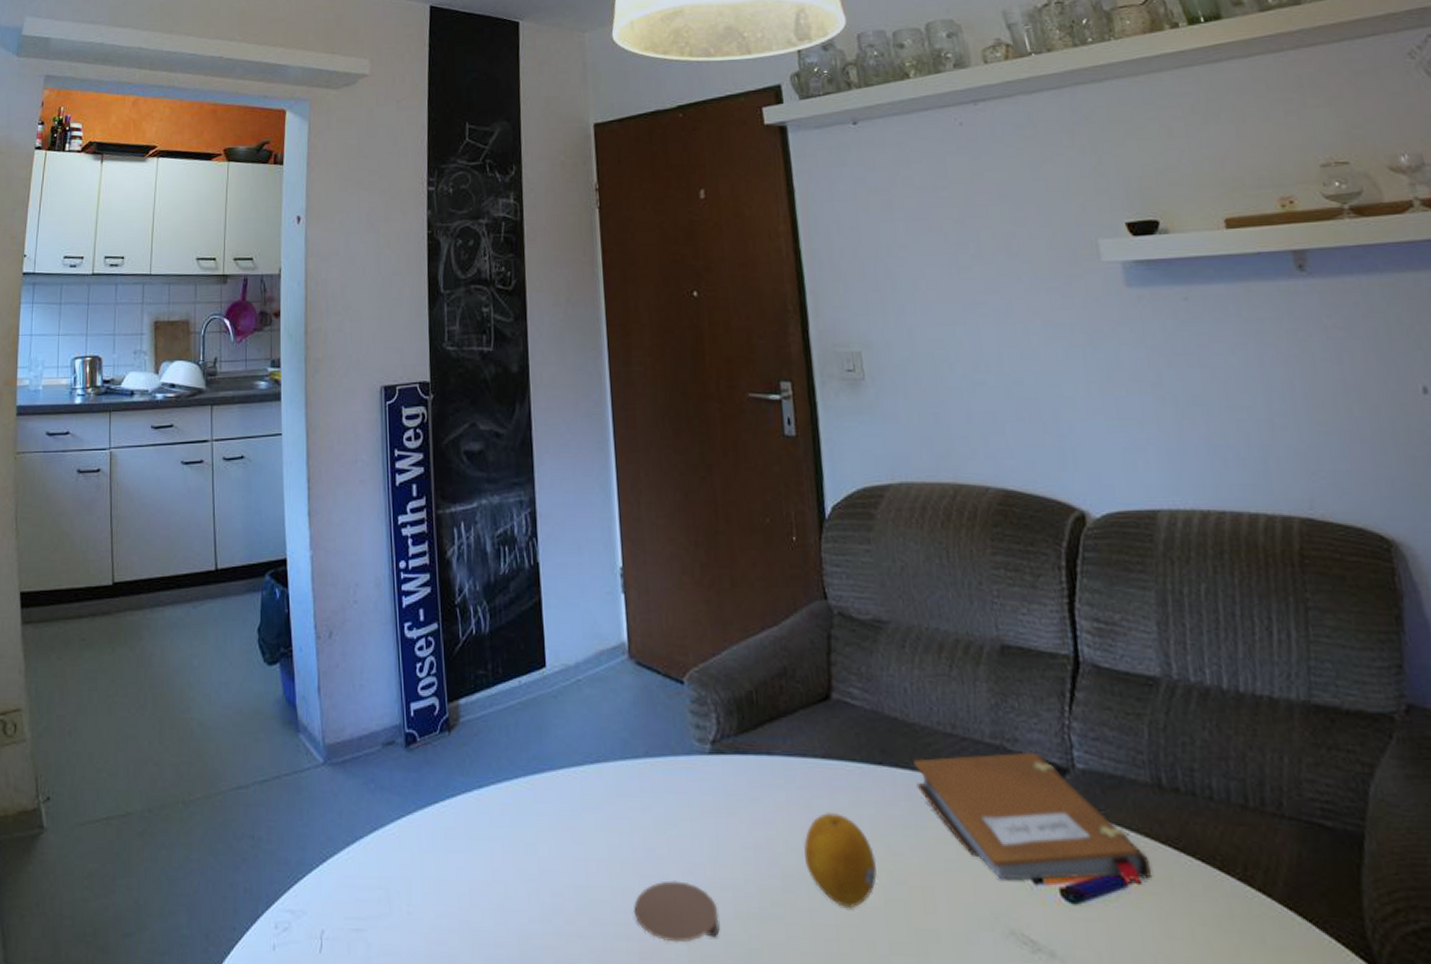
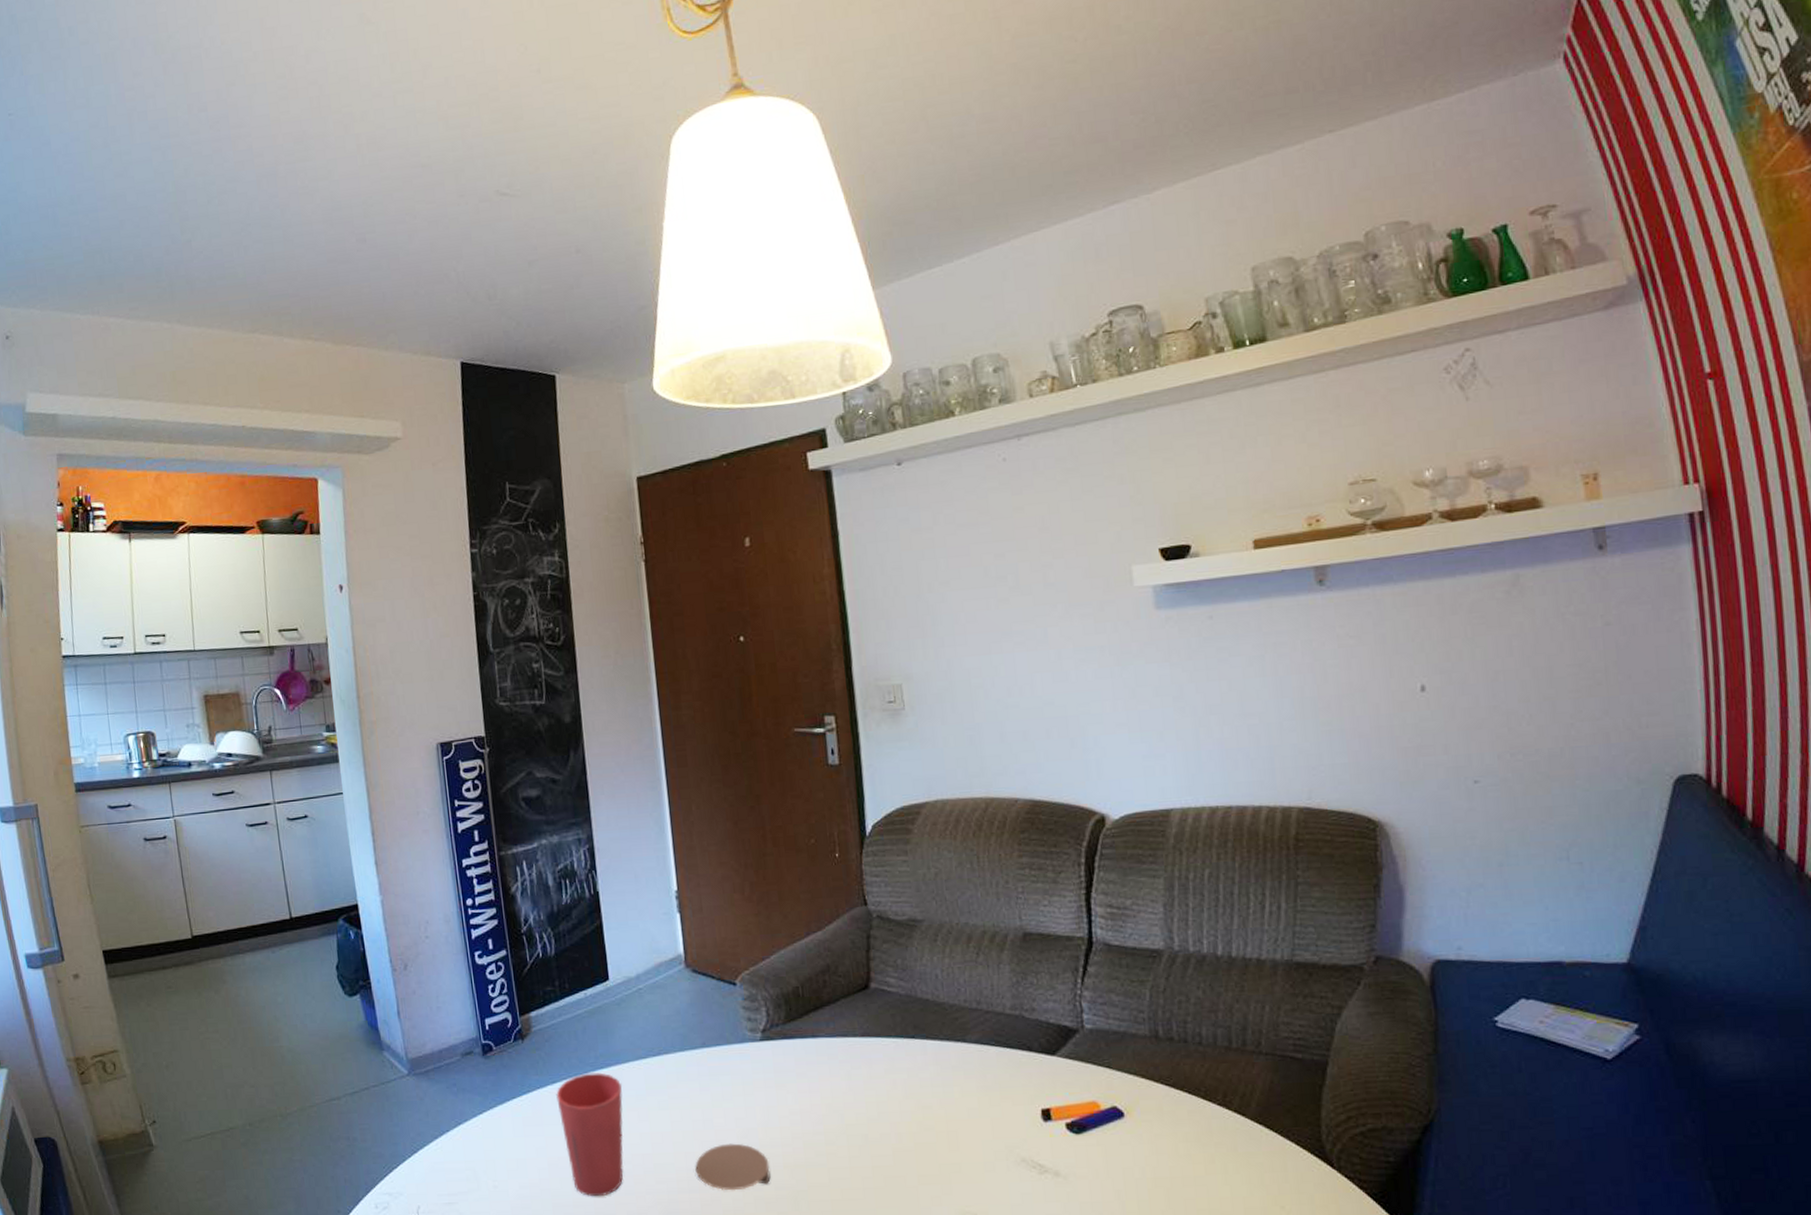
cup: none [482,778,556,937] -> present [556,1072,624,1197]
fruit: present [804,811,877,909] -> none [844,1079,908,1153]
notebook: present [914,752,1152,885] -> none [942,1018,1145,1121]

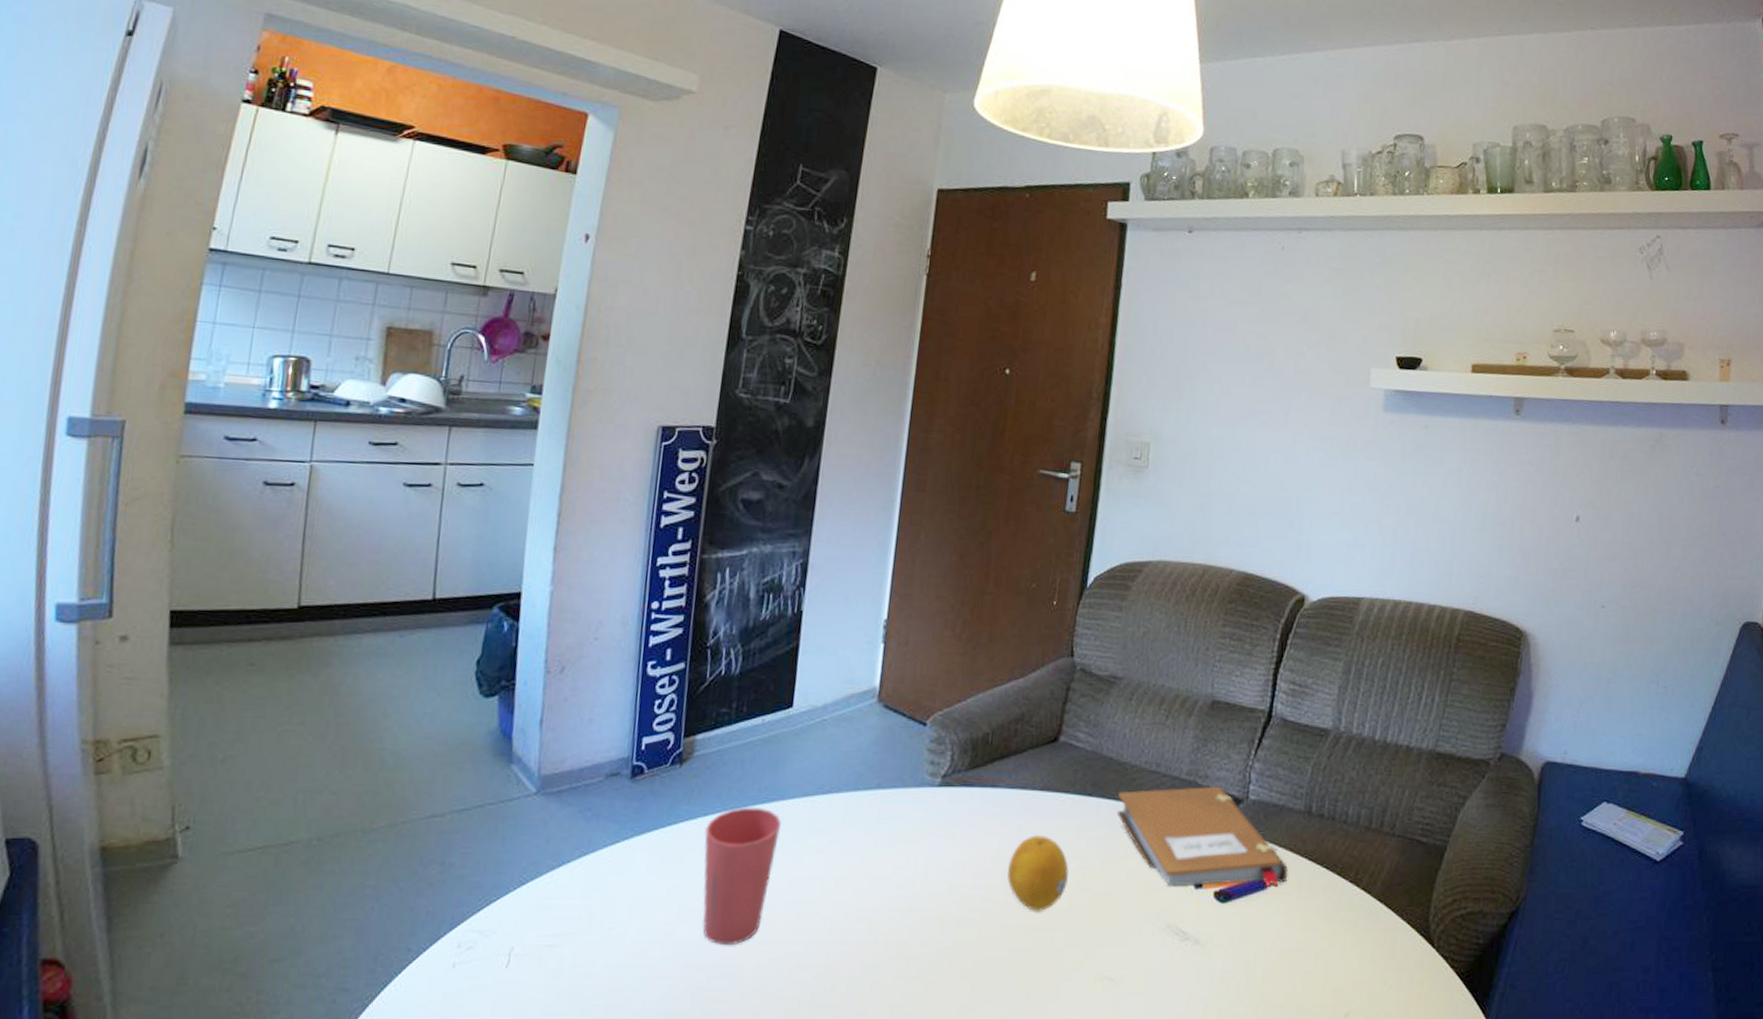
coaster: present [695,1143,771,1191] -> none [841,893,921,945]
fruit: none [844,1079,908,1153] -> present [1007,834,1070,912]
notebook: none [942,1018,1145,1121] -> present [1116,786,1289,888]

